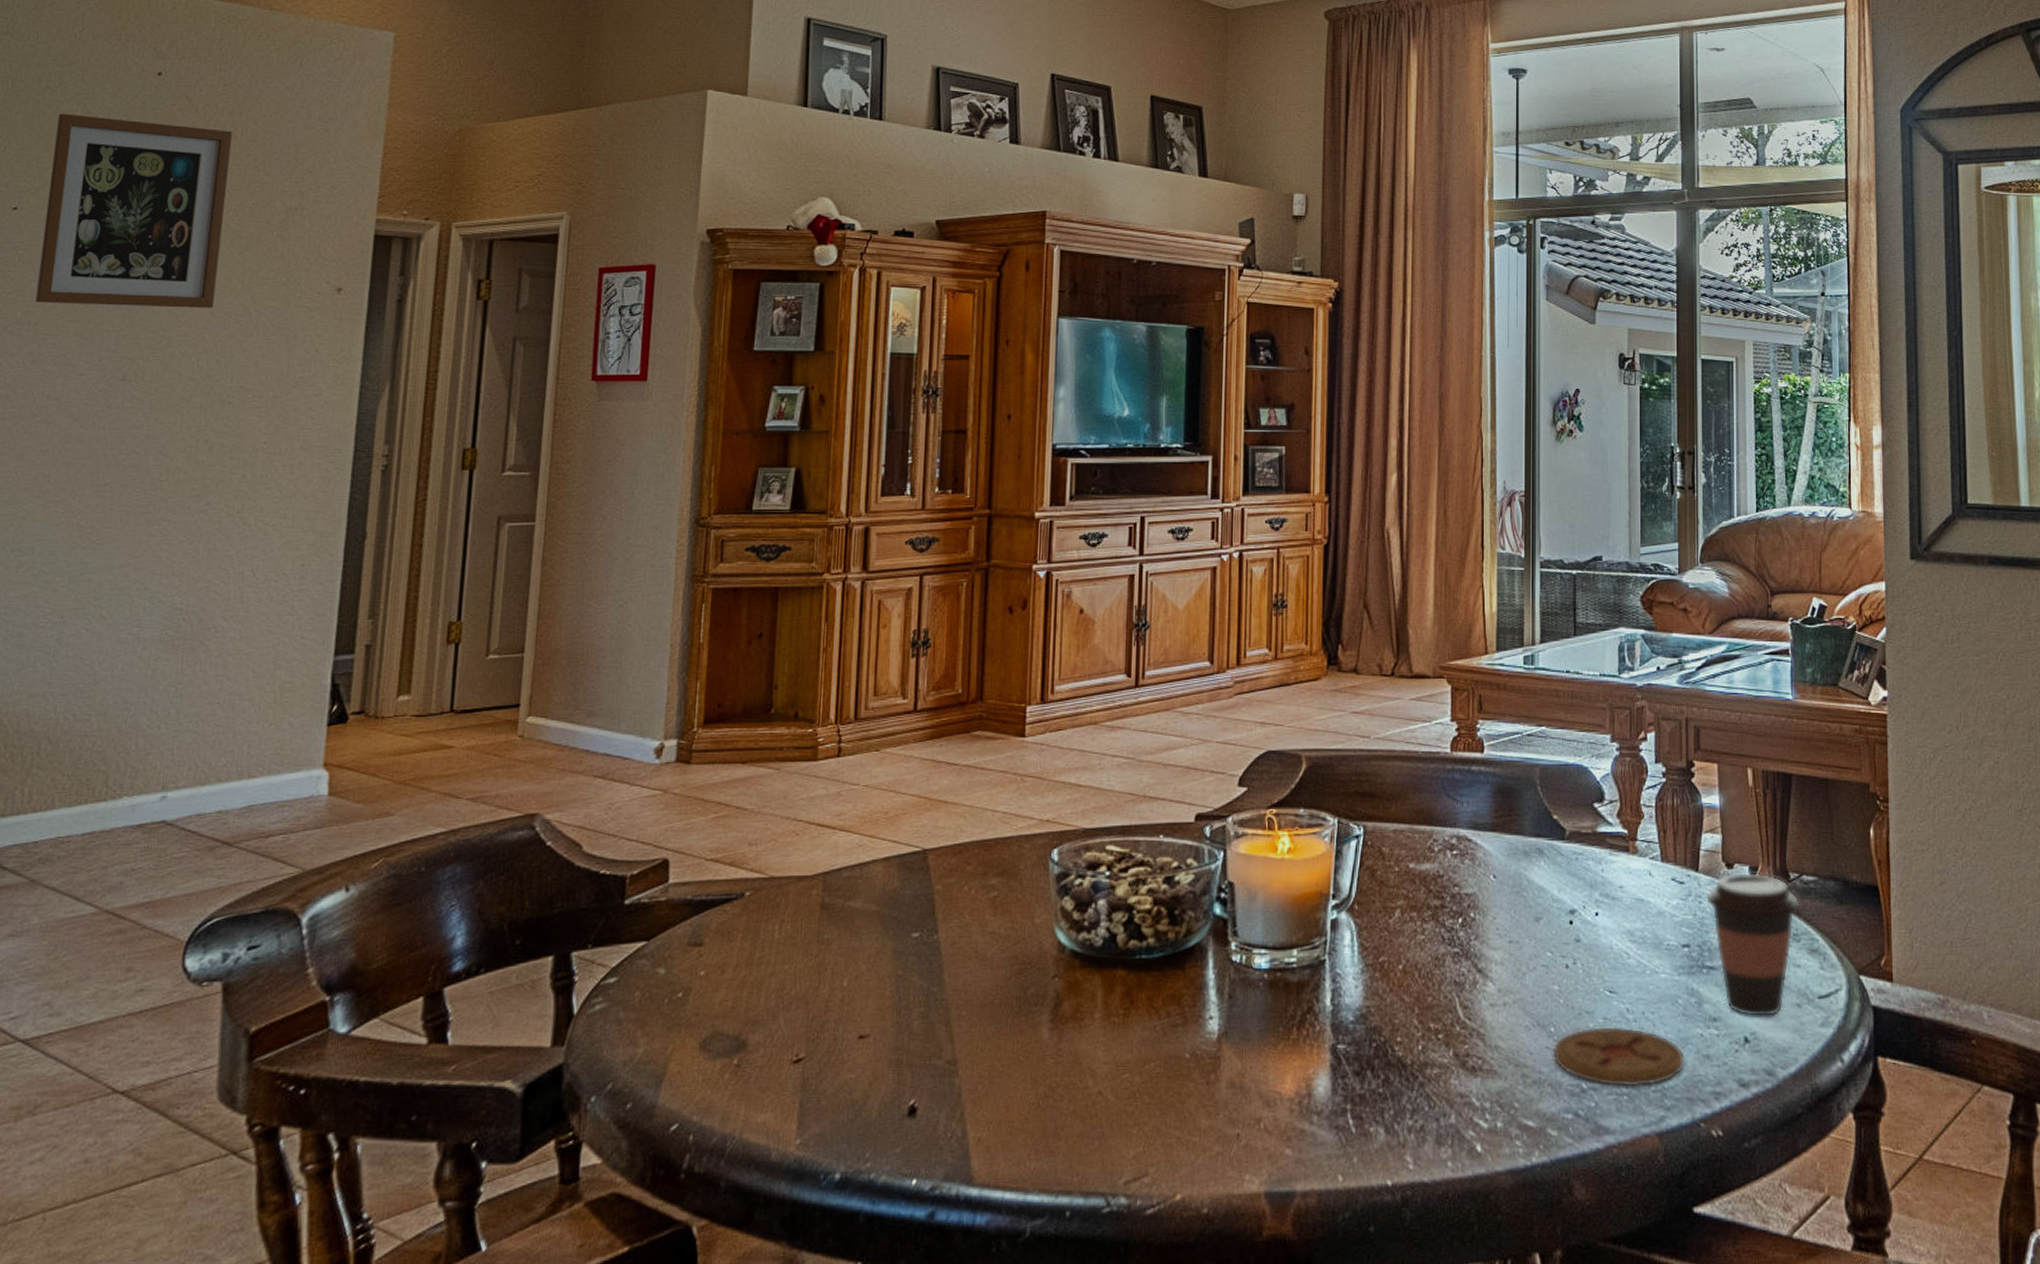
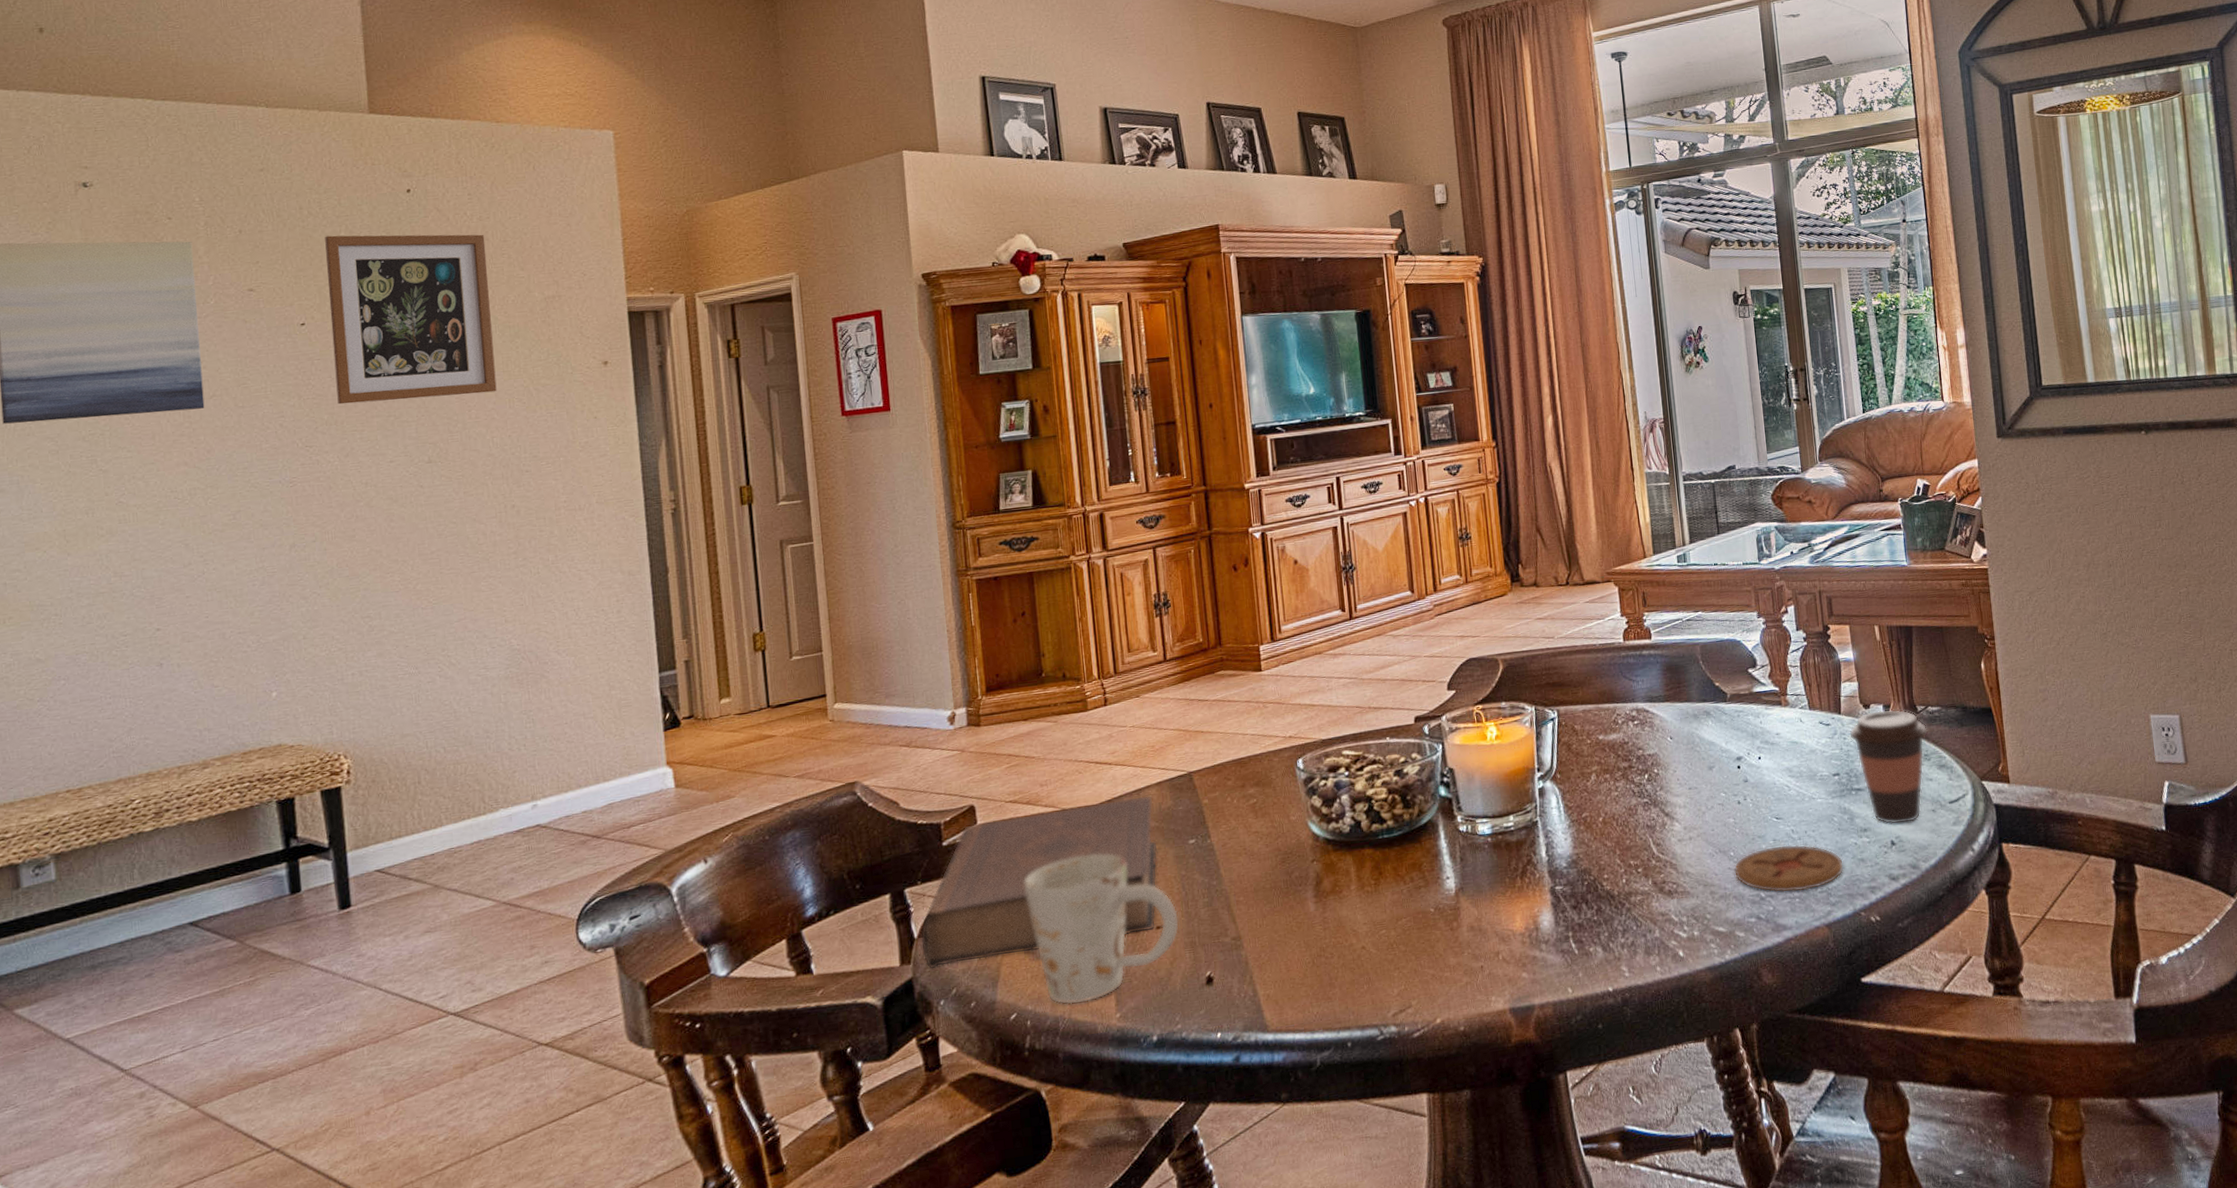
book: none [578,871,877,1056] -> present [919,794,1158,969]
mug: none [711,937,888,1122] -> present [1024,853,1180,1005]

